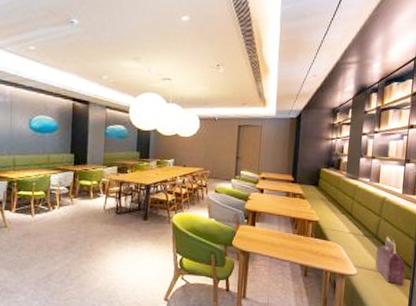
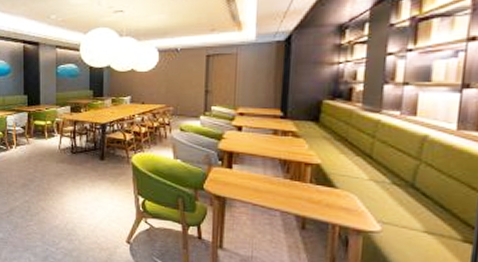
handbag: present [375,236,405,286] -> none [411,185,463,252]

